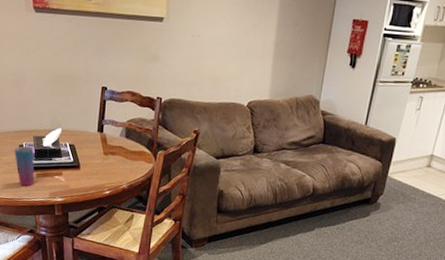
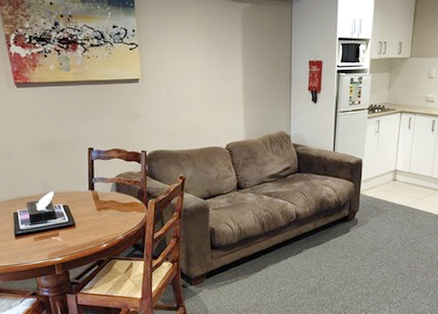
cup: present [14,146,35,187] -> none [9,212,32,252]

